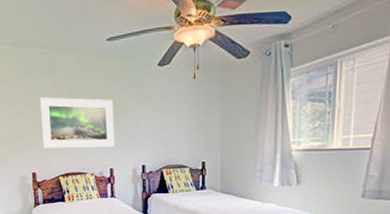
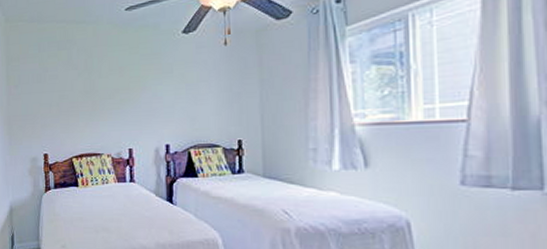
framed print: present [40,97,115,148] -> none [54,72,134,127]

